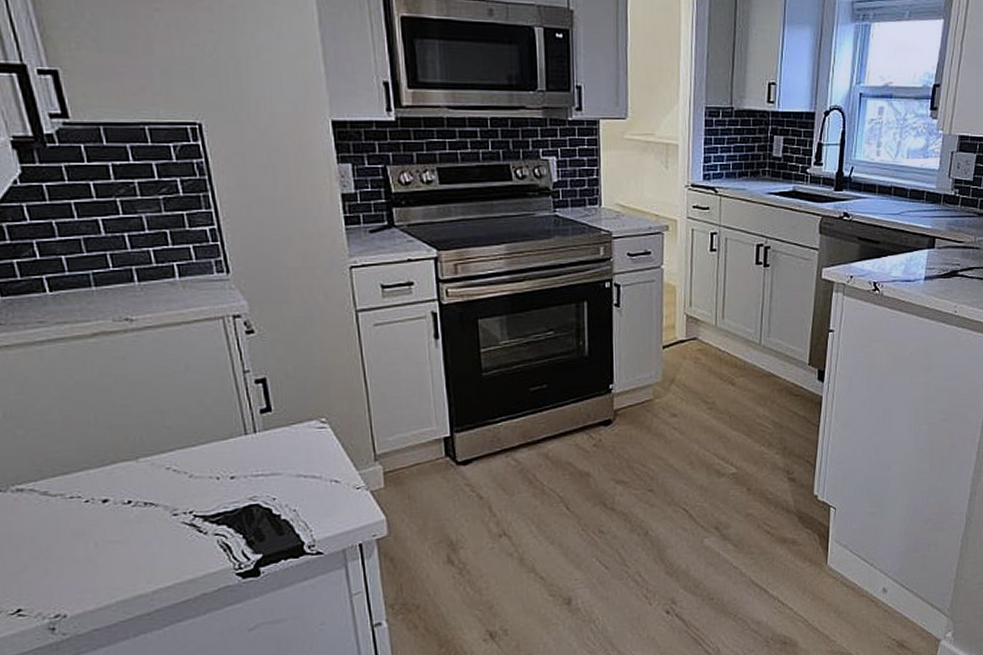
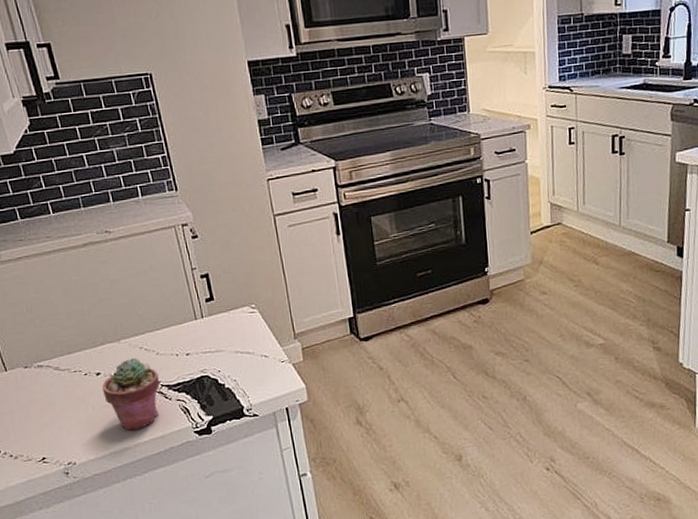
potted succulent: none [110,480,193,573] -> present [102,357,160,431]

